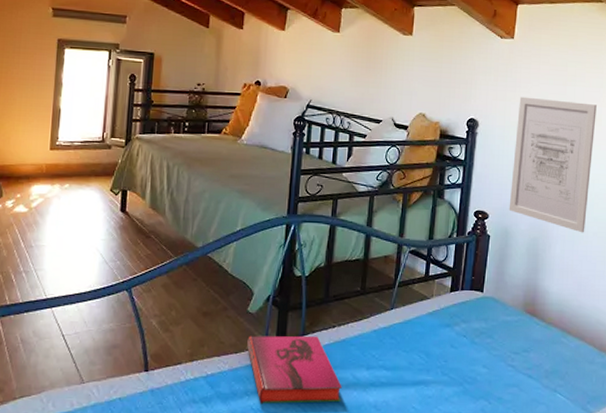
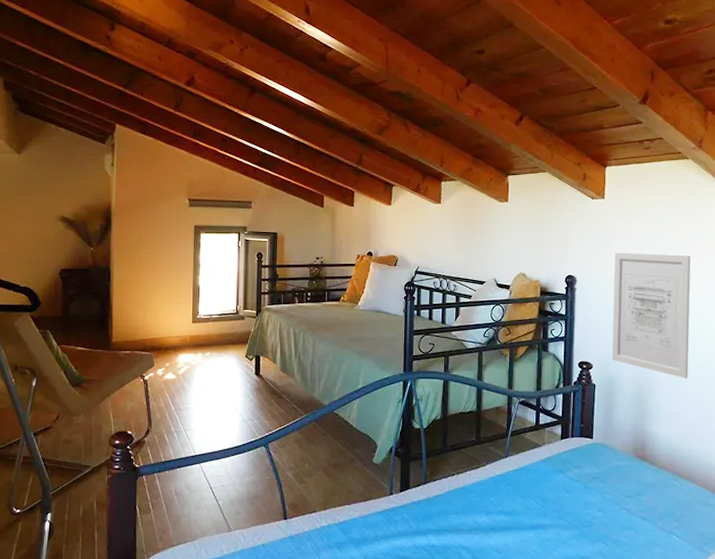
hardback book: present [247,335,342,404] -> none [374,484,464,549]

